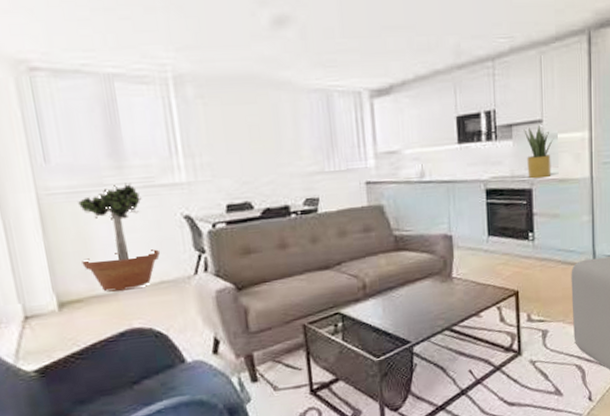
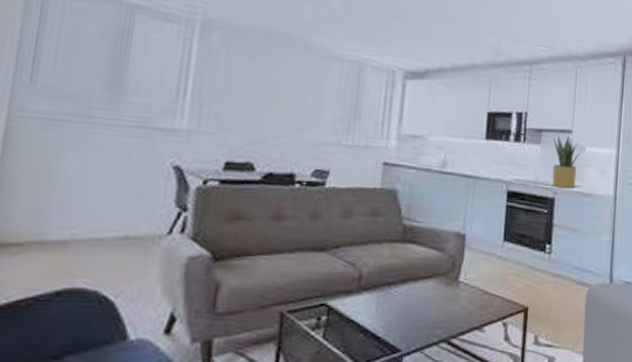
potted tree: present [78,182,160,292] -> none [36,119,133,241]

